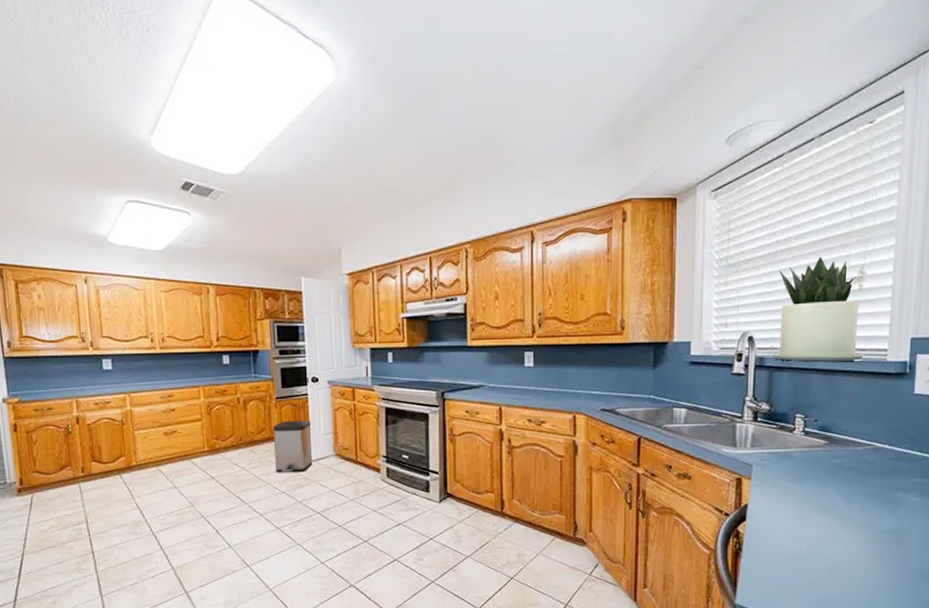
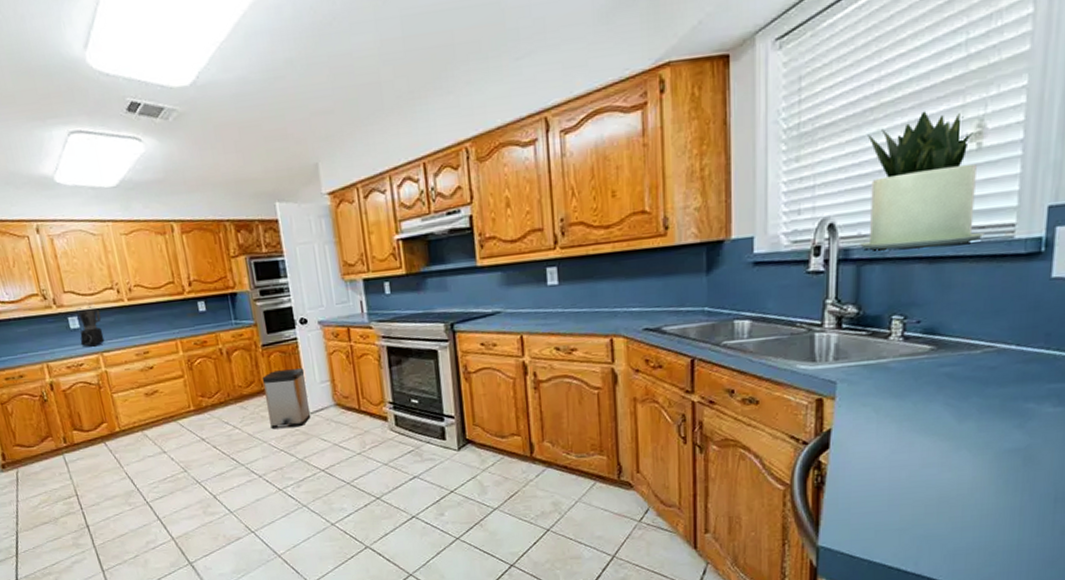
blender: none [110,351,134,387] -> present [76,306,105,347]

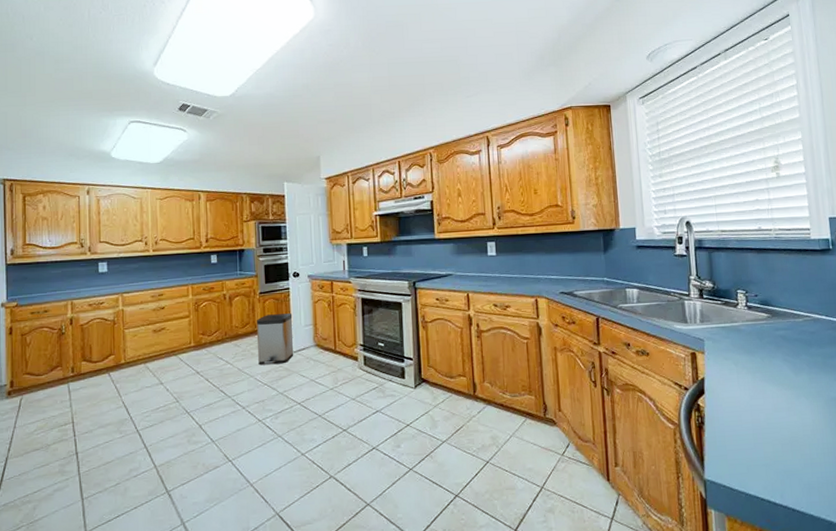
blender: present [76,306,105,347] -> none [105,254,127,288]
planter: present [860,111,985,251] -> none [705,150,791,243]

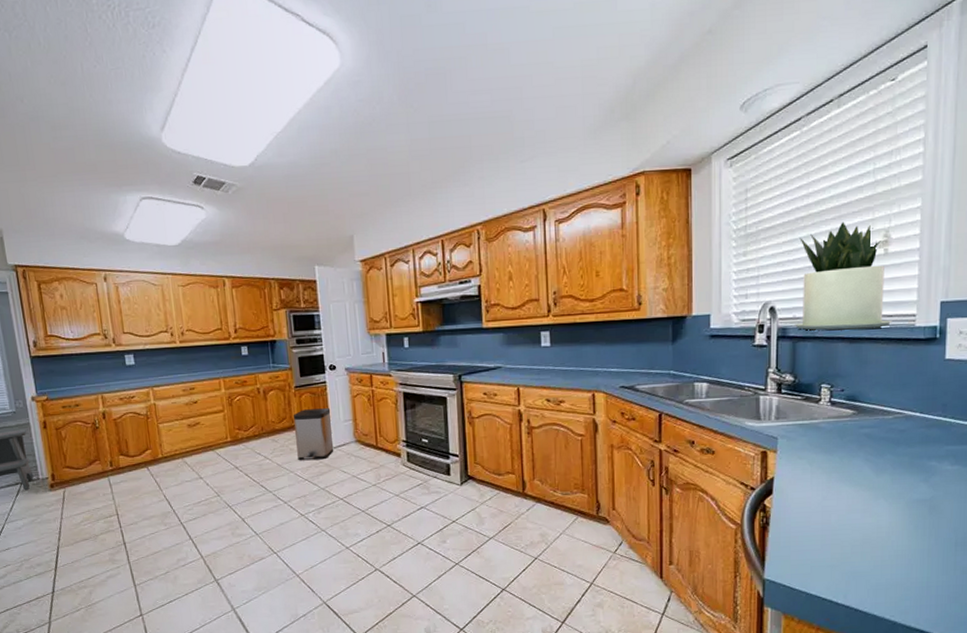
planter: none [705,150,791,243] -> present [795,222,892,331]

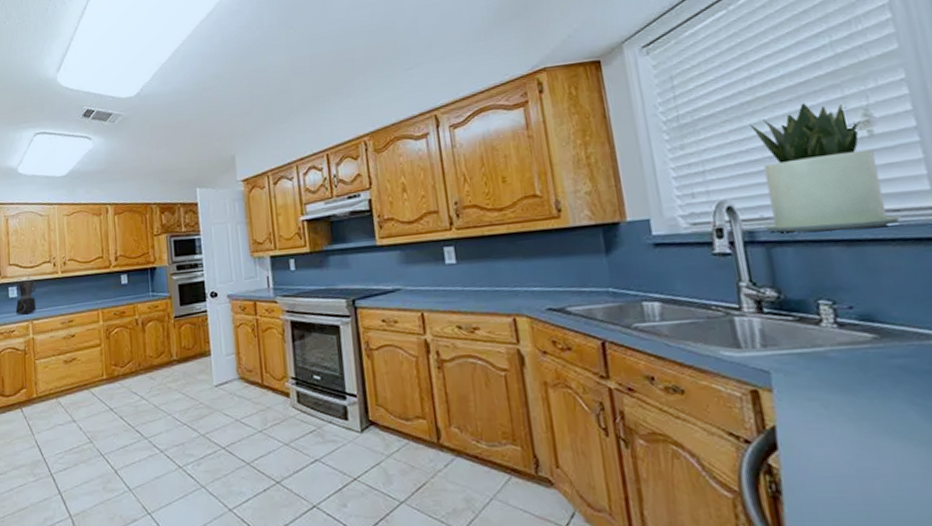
blender: none [133,346,156,382] -> present [15,277,37,315]
pedal bin: present [293,408,334,461] -> none [171,340,215,402]

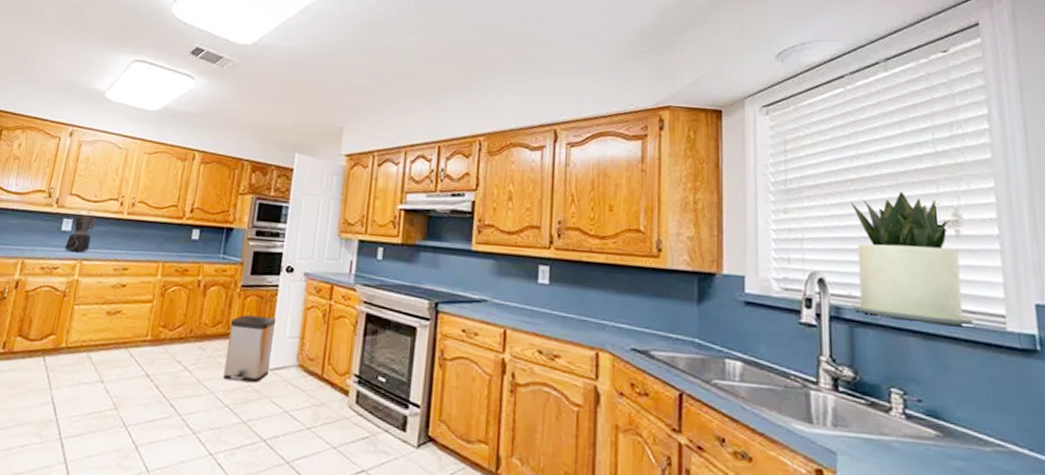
pedal bin: none [171,340,215,402] -> present [223,315,277,383]

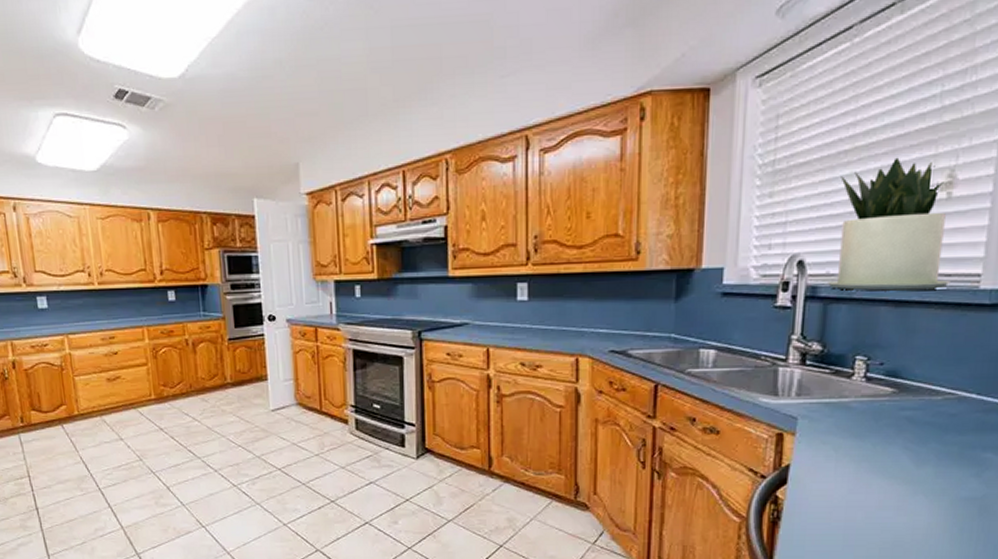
blender: present [64,211,97,253] -> none [45,287,72,328]
pedal bin: present [223,315,277,383] -> none [225,365,272,424]

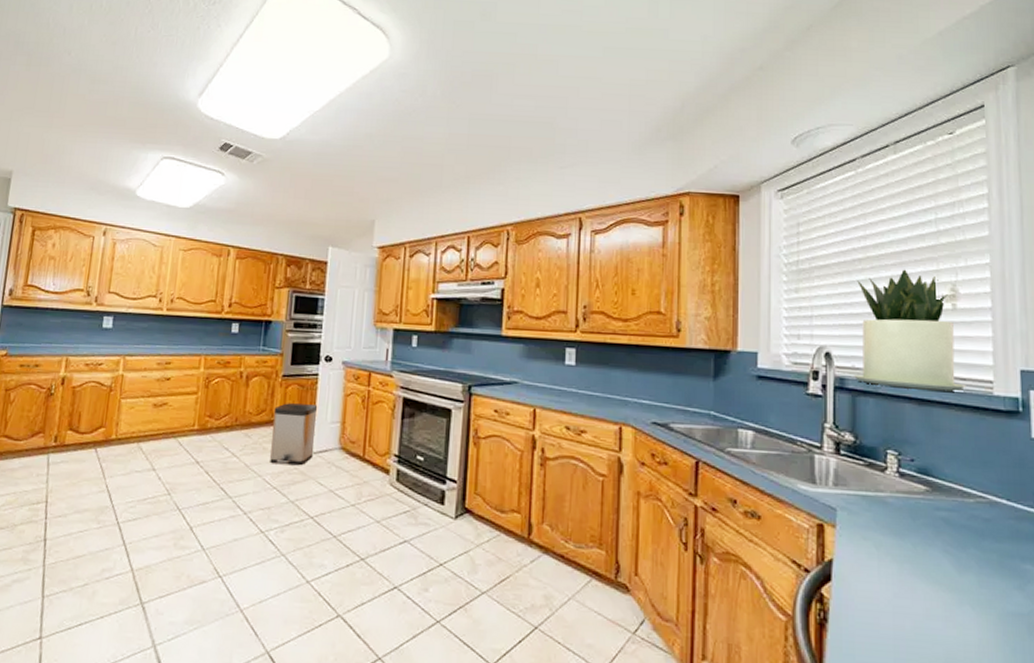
pedal bin: none [225,365,272,424] -> present [270,403,318,466]

